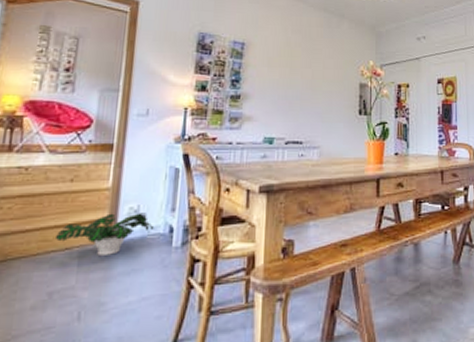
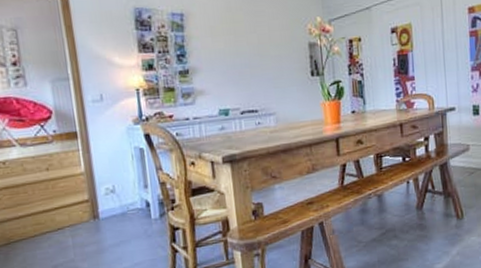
potted plant: present [54,213,155,255] -> none [46,191,132,232]

